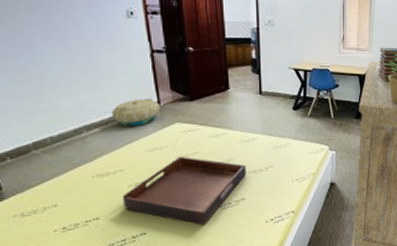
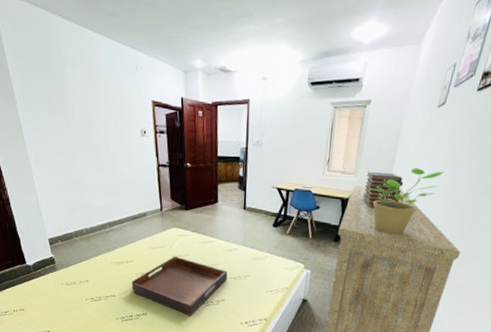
basket: present [111,99,161,127] -> none [126,205,163,227]

